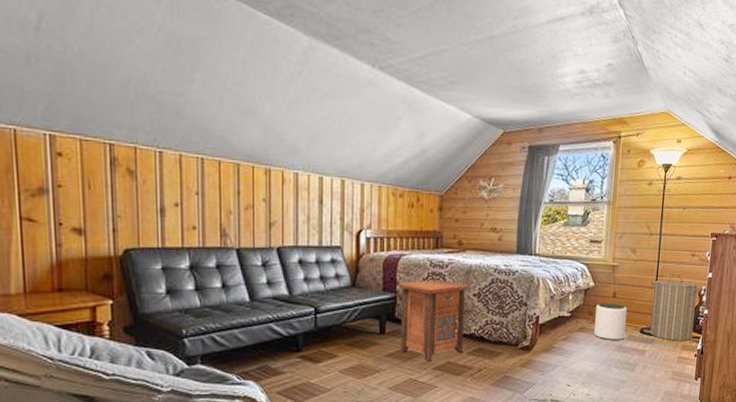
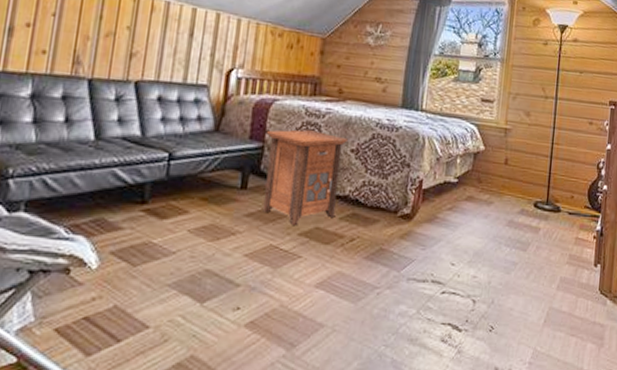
plant pot: present [594,303,628,340] -> none [483,169,520,214]
laundry hamper: present [650,273,703,341] -> none [545,142,601,220]

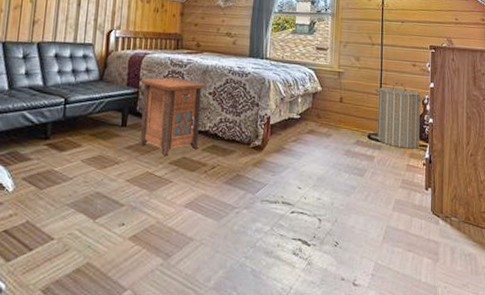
laundry hamper: none [545,142,601,220] -> present [375,82,426,149]

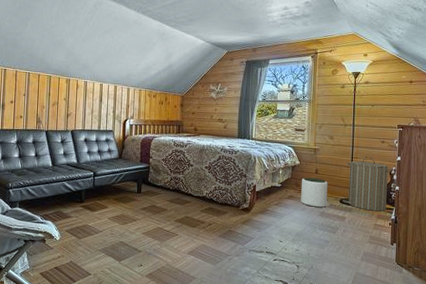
nightstand: present [139,77,206,157] -> none [151,155,203,216]
plant pot: none [323,107,354,144] -> present [301,177,328,207]

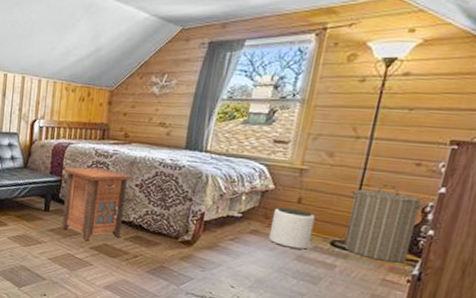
nightstand: none [151,155,203,216] -> present [61,167,132,242]

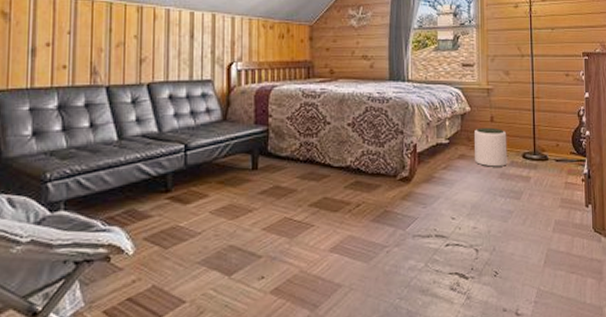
nightstand: present [61,167,132,242] -> none [270,110,343,199]
laundry hamper: present [344,183,429,263] -> none [527,94,581,166]

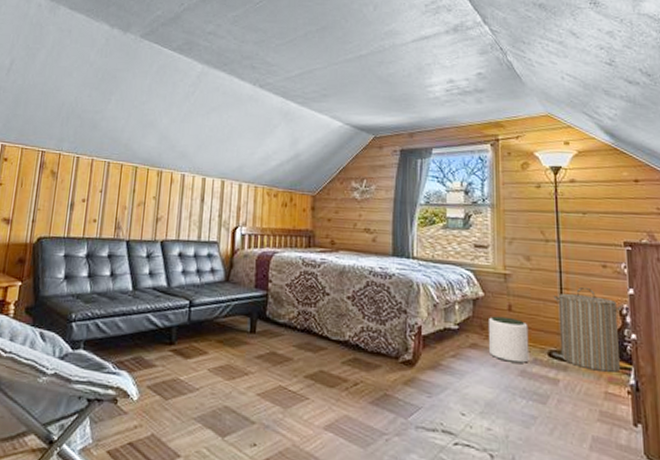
laundry hamper: none [527,94,581,166] -> present [553,286,624,372]

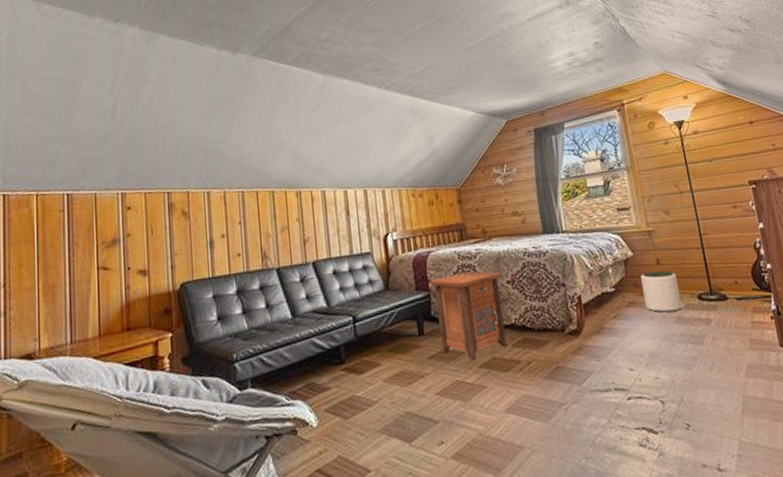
nightstand: none [270,278,343,369] -> present [430,271,507,361]
laundry hamper: present [553,286,624,372] -> none [694,229,762,305]

